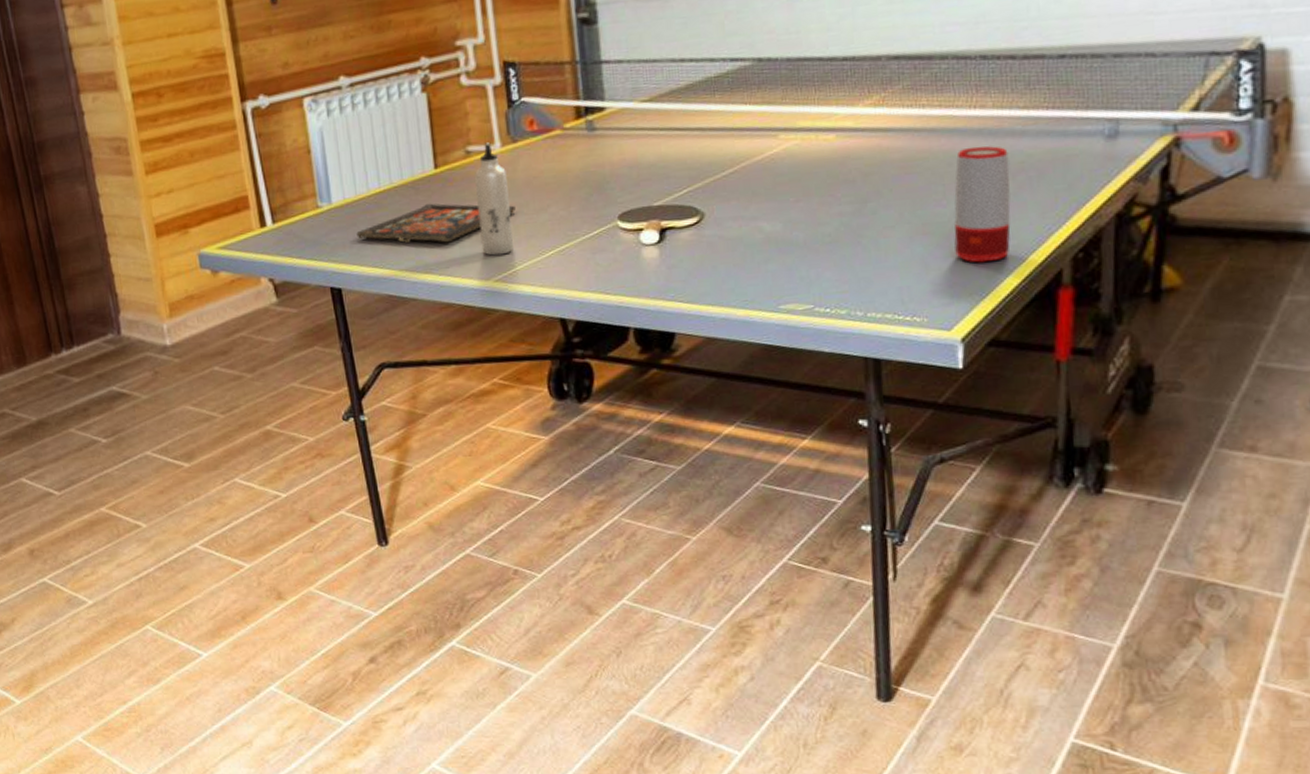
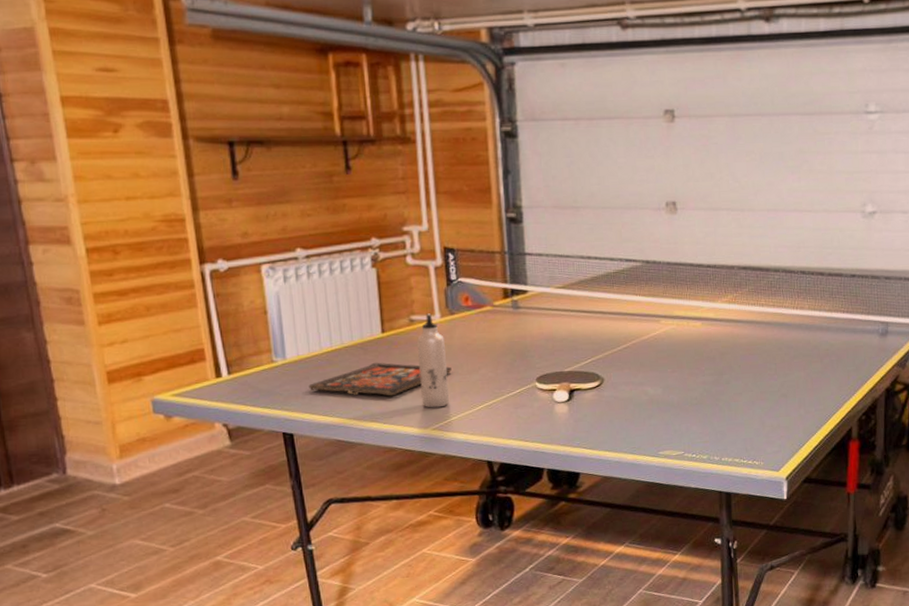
speaker: present [954,146,1011,263] -> none [782,337,819,422]

